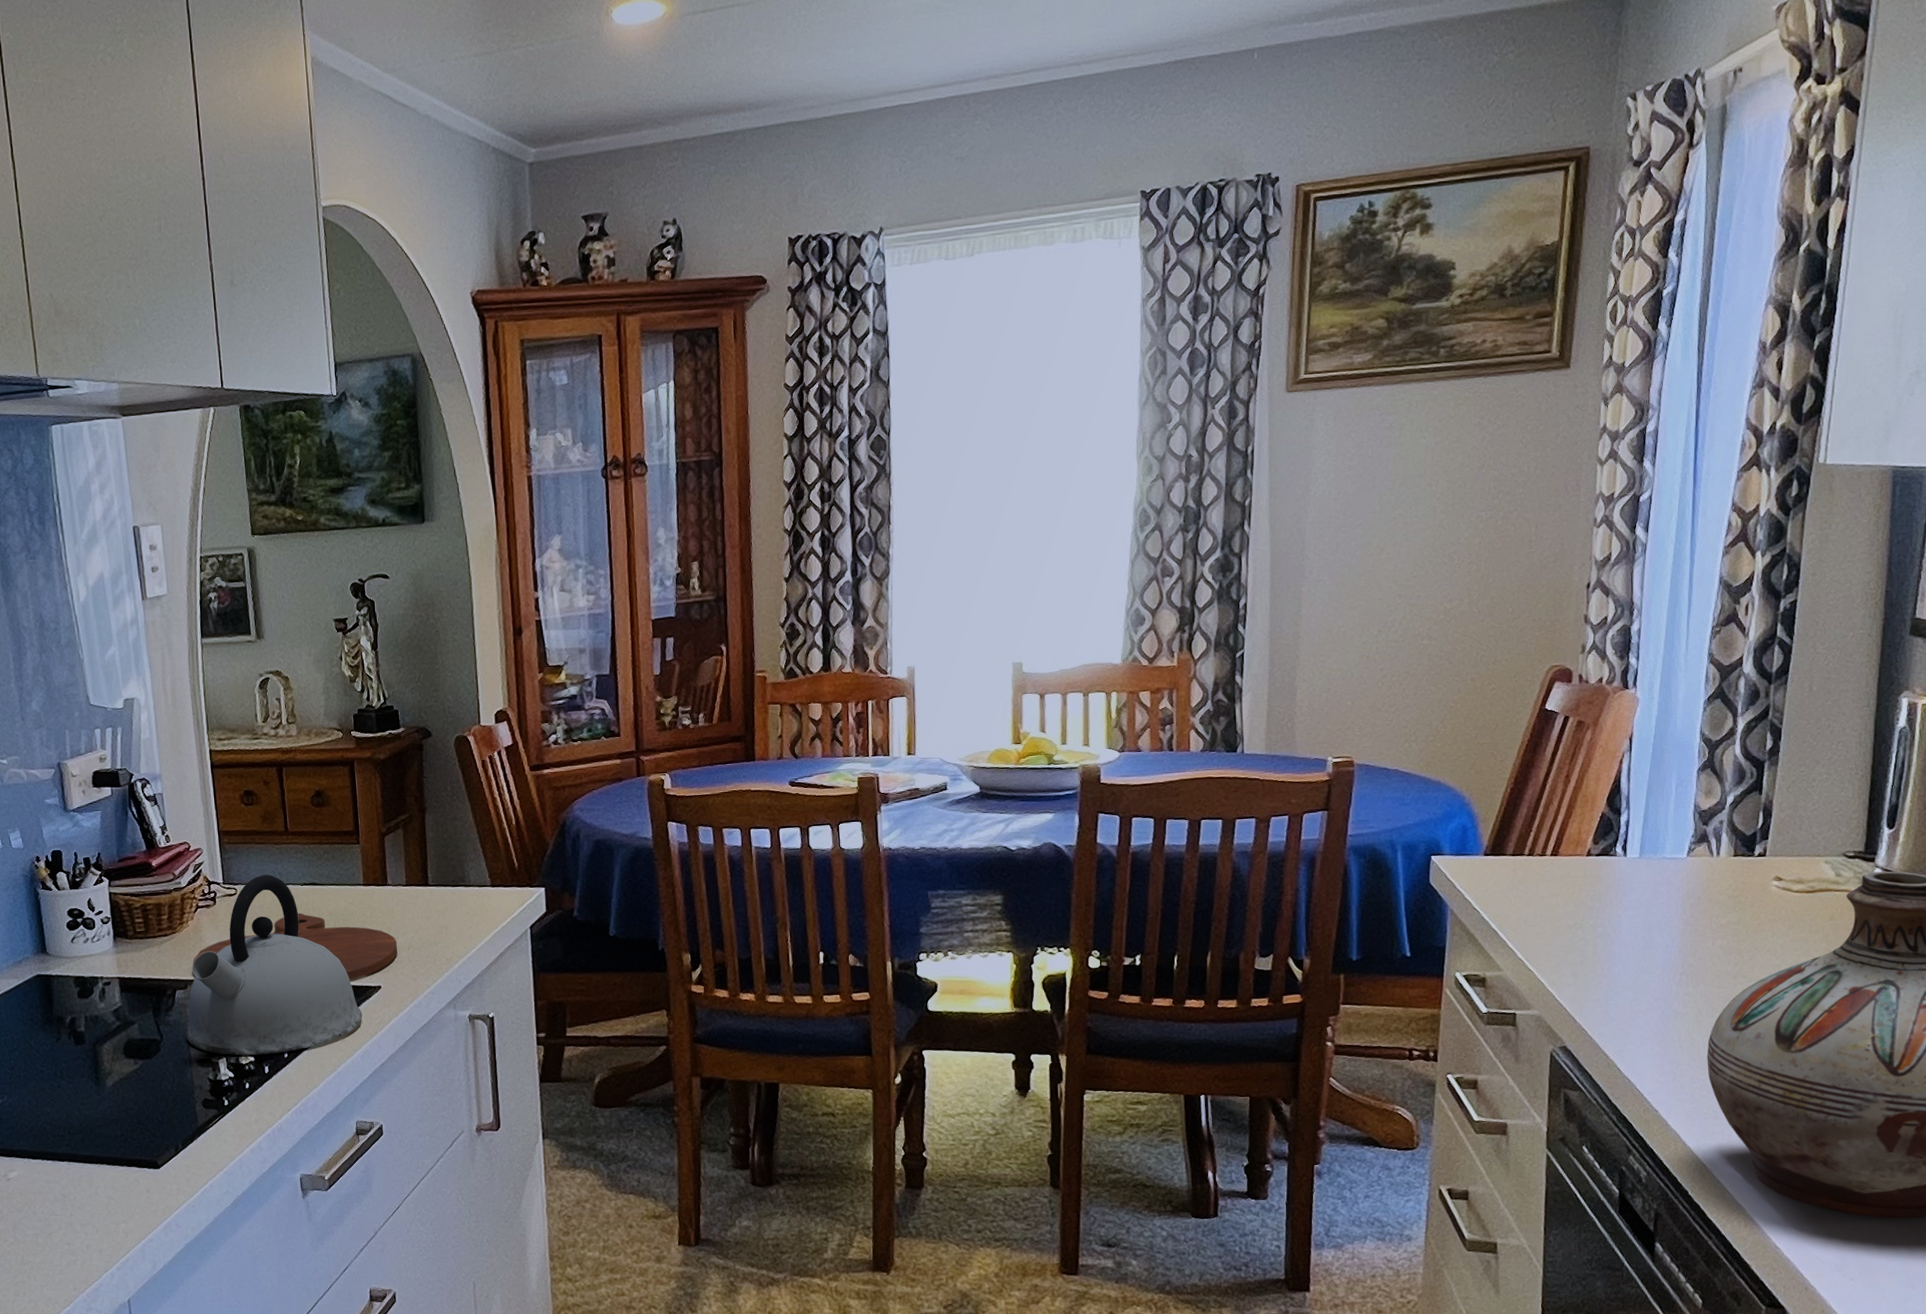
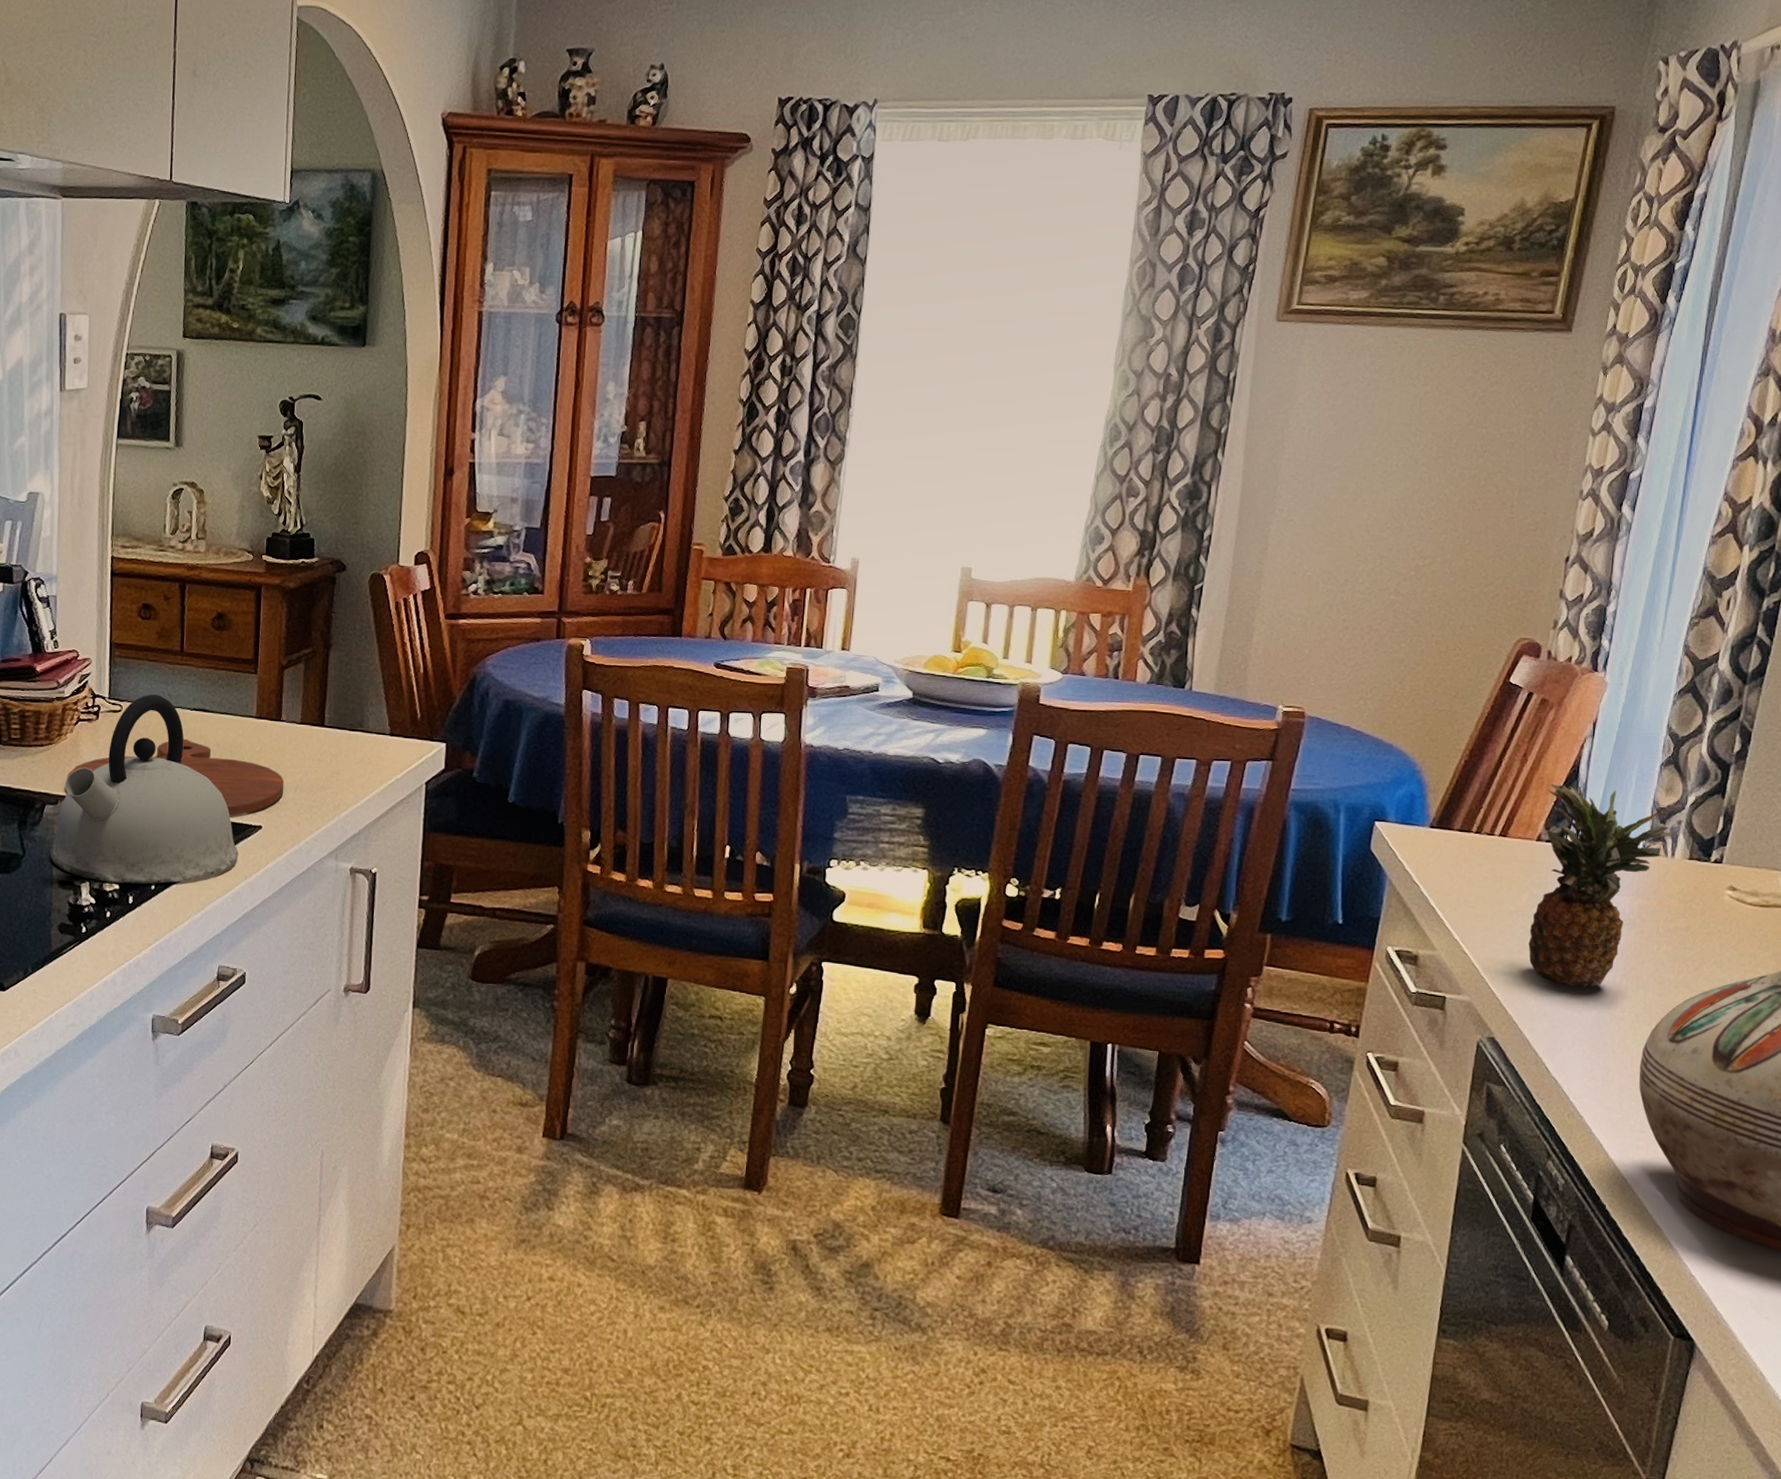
fruit: none [1589,799,1717,990] -> present [1528,784,1674,988]

